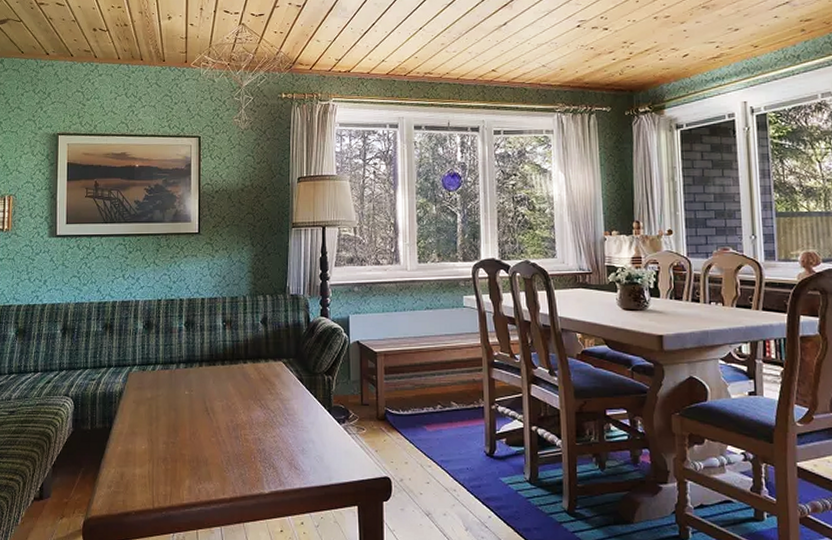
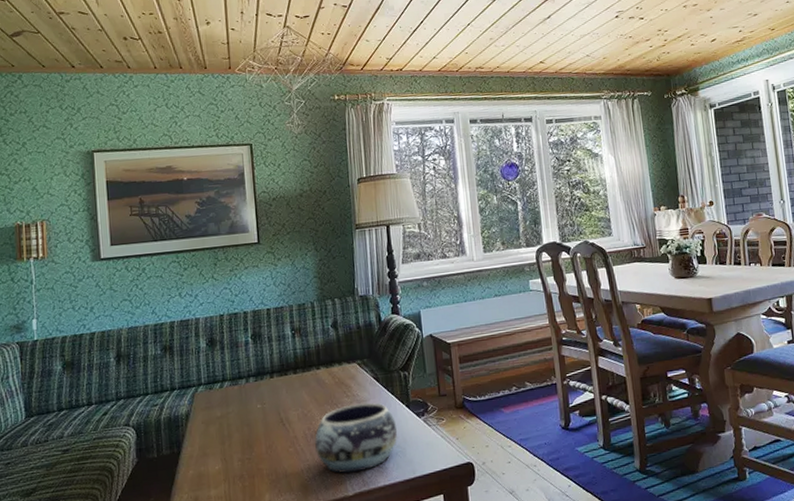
decorative bowl: none [236,402,317,471] -> present [315,402,398,474]

